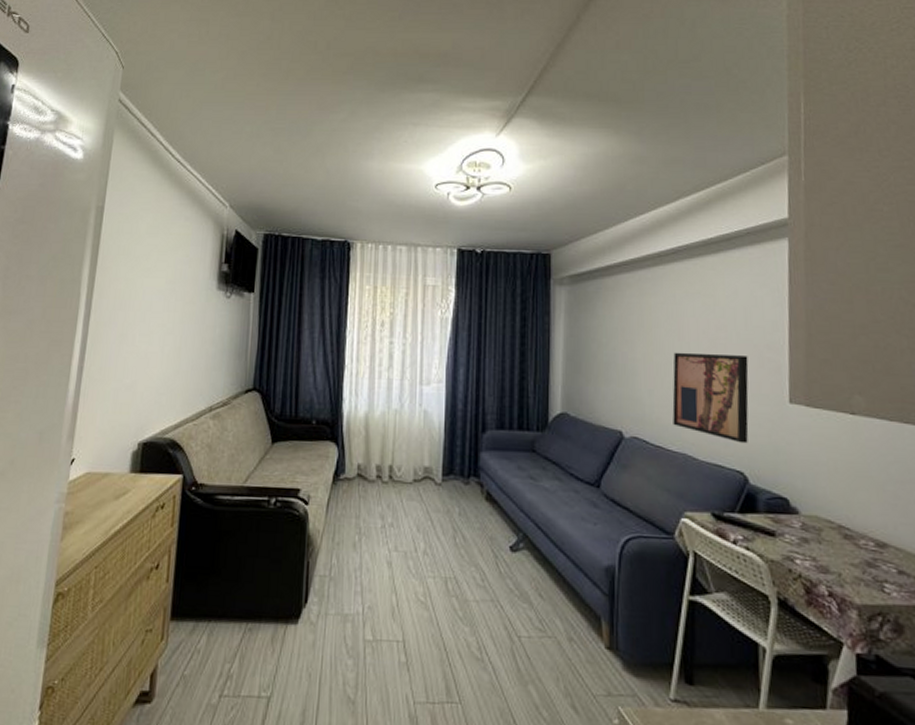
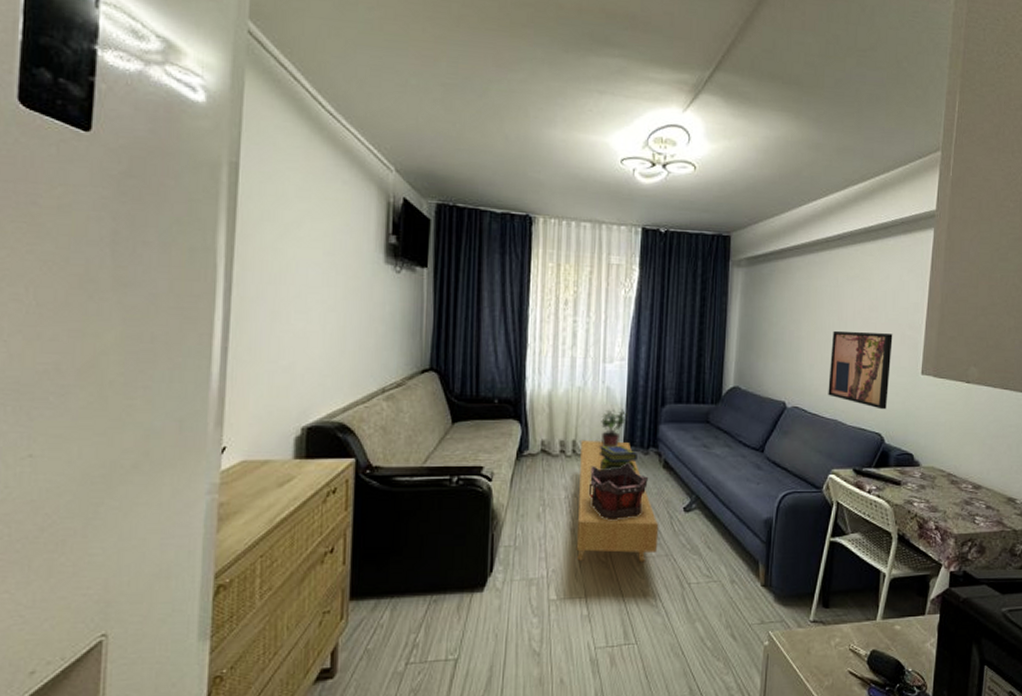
tv console: none [393,466,483,607] -> present [576,441,659,562]
decorative container: none [405,492,469,555] -> present [588,463,648,519]
stack of books: none [416,472,457,502] -> present [598,445,637,471]
potted plant: none [418,433,446,474] -> present [601,409,627,447]

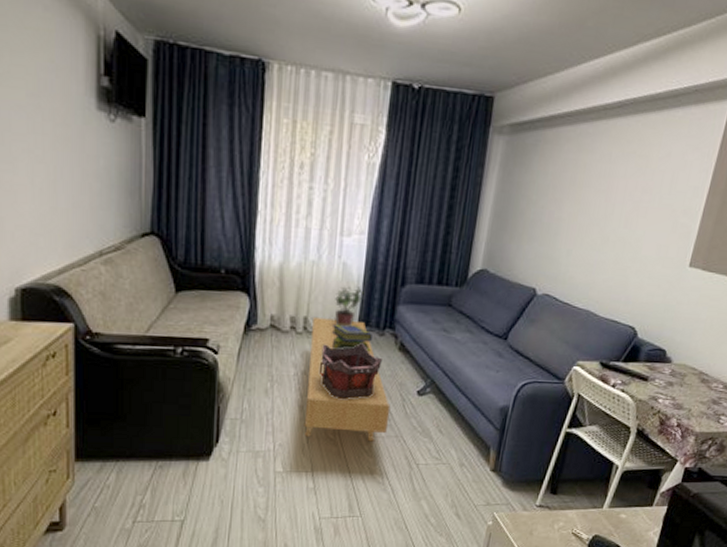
wall art: present [828,330,893,410] -> none [583,213,665,302]

